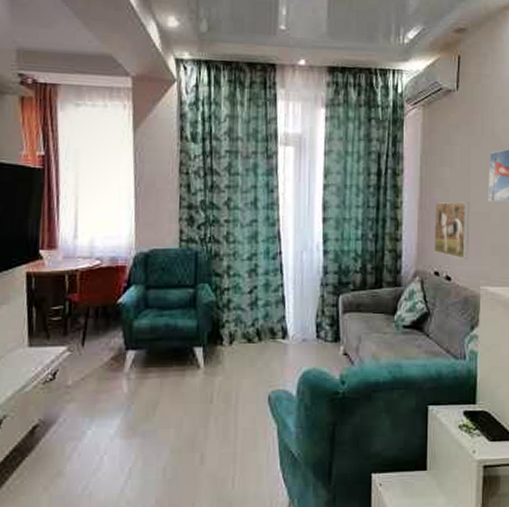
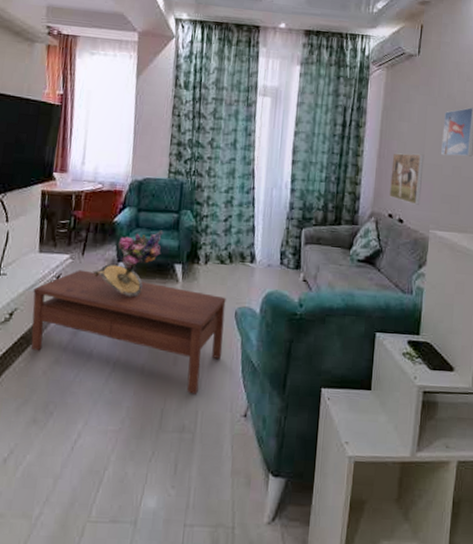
coffee table: none [25,363,257,495] -> present [31,270,226,394]
bouquet: none [96,309,178,389] -> present [93,230,164,297]

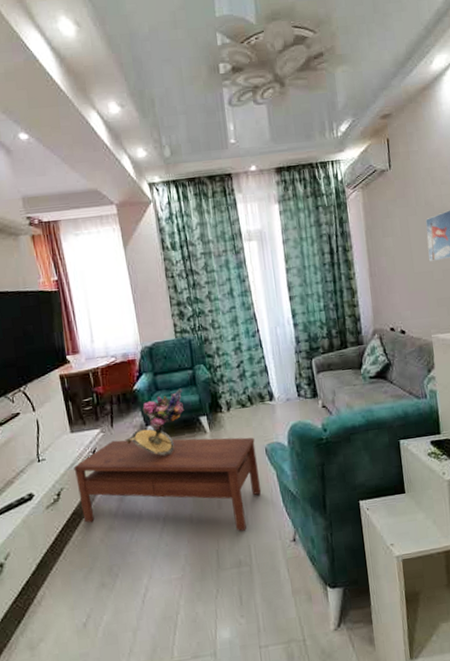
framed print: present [389,153,425,205] -> none [383,264,418,314]

